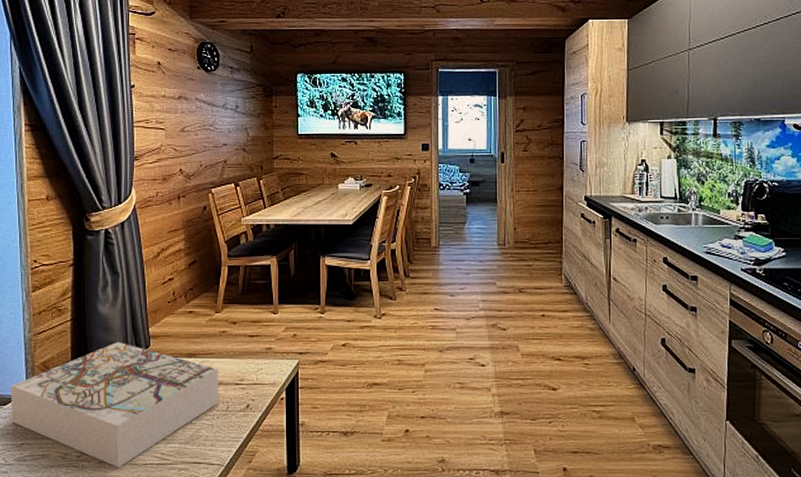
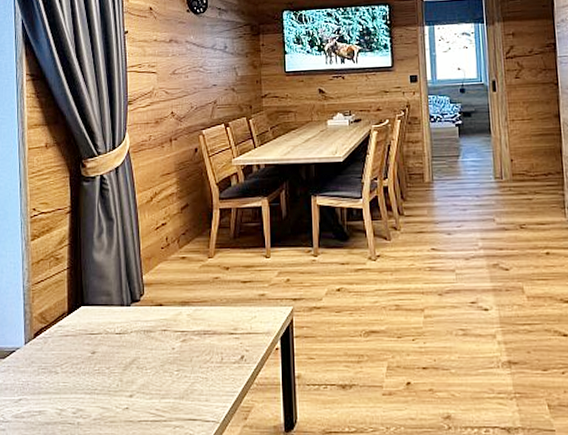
board game: present [10,342,218,469] -> none [9,291,212,426]

